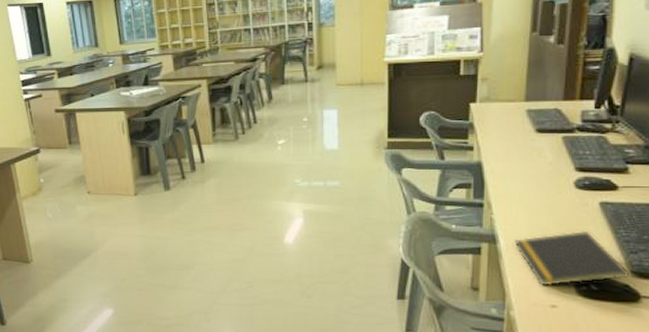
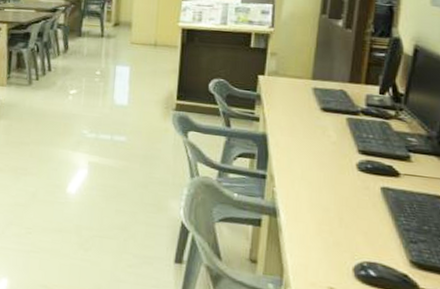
notepad: present [514,230,629,286] -> none [295,213,408,269]

